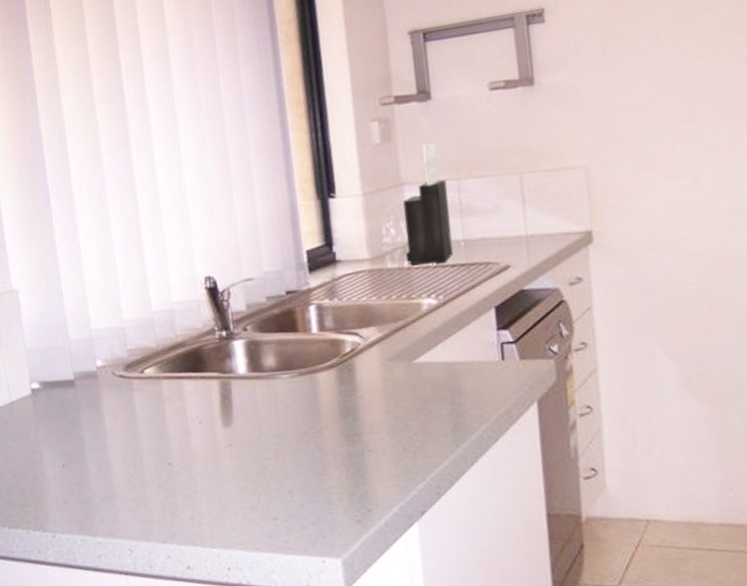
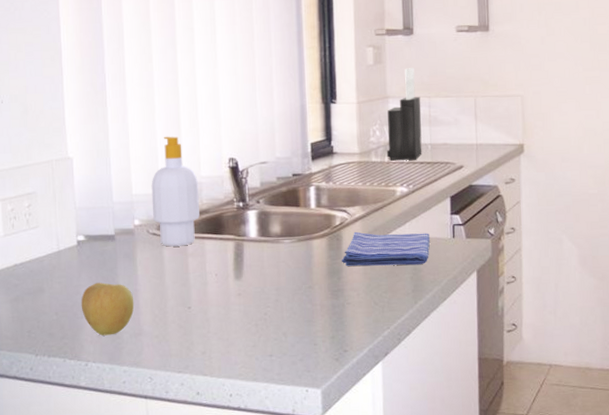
apple: none [41,437,104,501] -> present [81,282,134,336]
soap bottle: none [113,255,174,391] -> present [151,136,200,247]
dish towel: none [356,355,472,404] -> present [341,231,431,266]

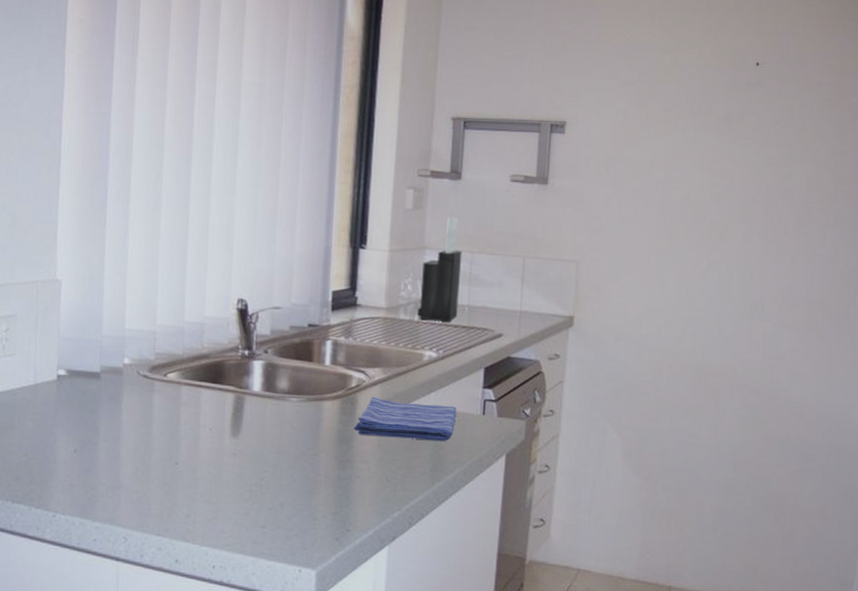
apple: present [81,282,134,336] -> none [54,424,115,486]
soap bottle: present [151,136,200,247] -> none [145,266,201,393]

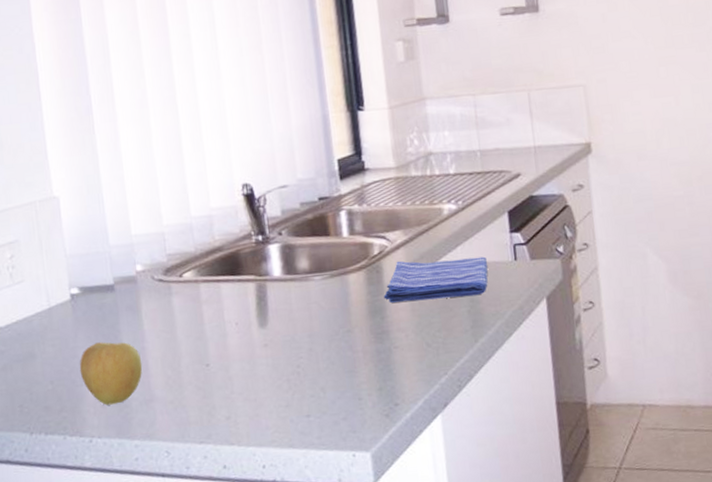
apple: none [54,424,115,486] -> present [79,342,143,405]
knife block: present [417,217,462,322] -> none [425,61,471,174]

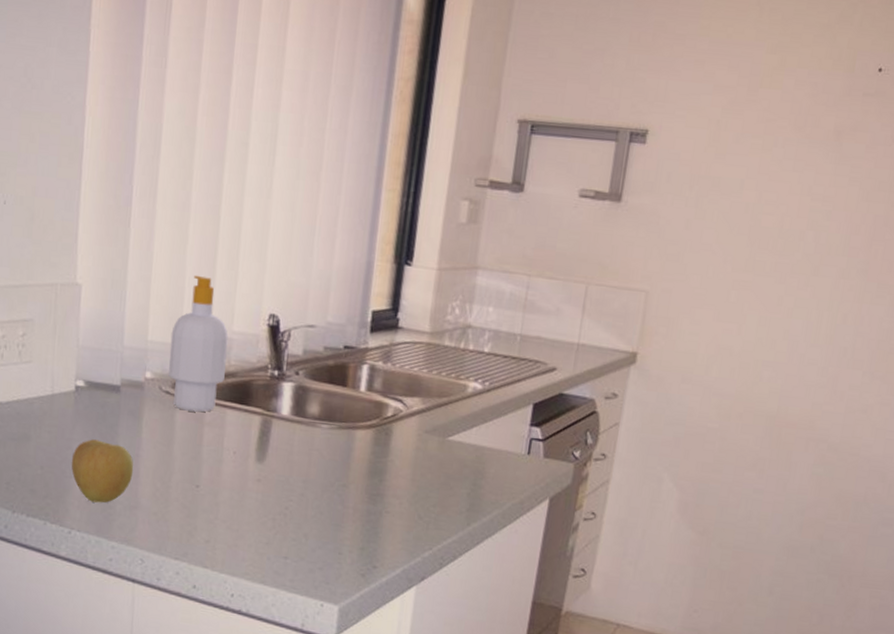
soap bottle: none [153,163,212,294] -> present [168,275,229,413]
dish towel: present [383,256,488,303] -> none [386,428,500,481]

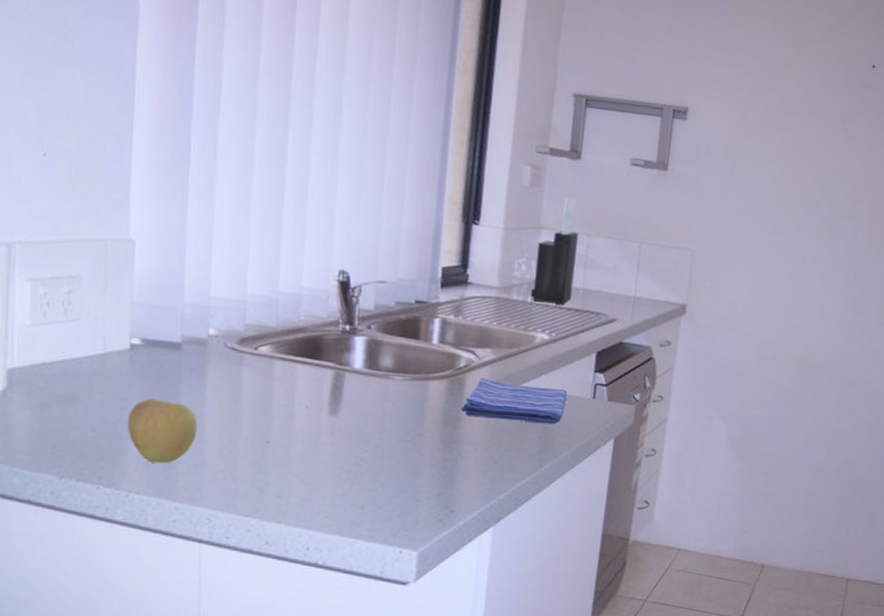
soap bottle: present [168,275,229,413] -> none [234,231,297,368]
dish towel: none [386,428,500,481] -> present [460,377,568,425]
knife block: none [463,234,519,352] -> present [530,197,579,305]

